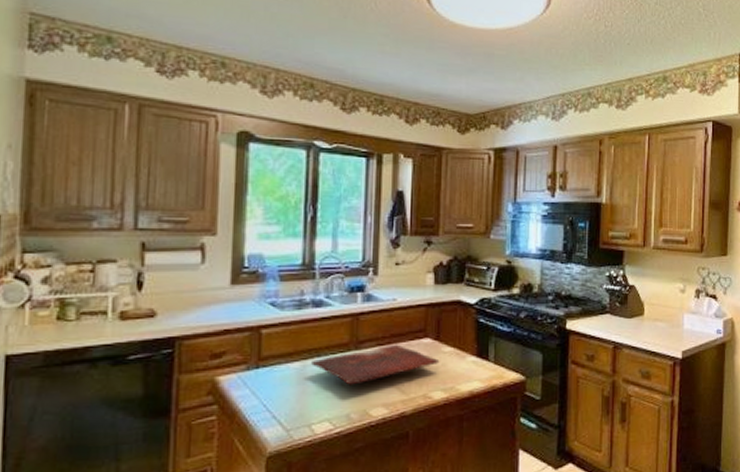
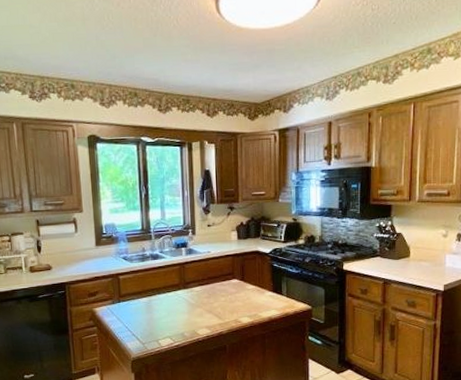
cutting board: present [311,344,440,385] -> none [155,284,245,313]

